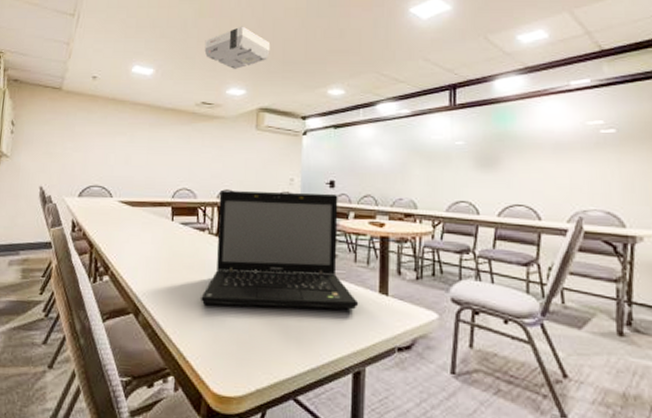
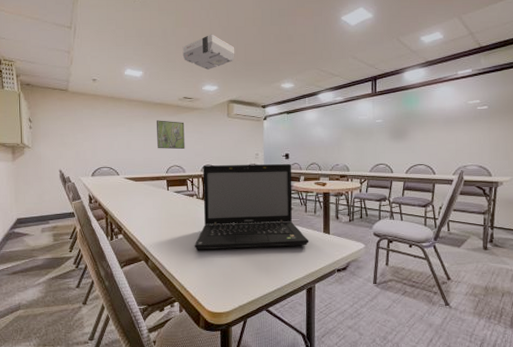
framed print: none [163,129,201,169] -> present [157,120,185,150]

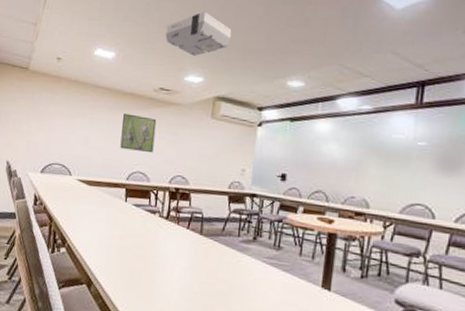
laptop: present [194,163,309,251] -> none [148,176,300,301]

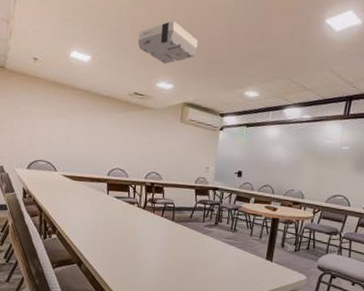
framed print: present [120,113,157,153] -> none [100,115,133,152]

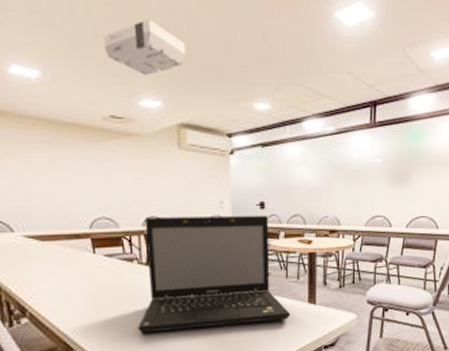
laptop: none [130,172,250,270] -> present [138,214,291,334]

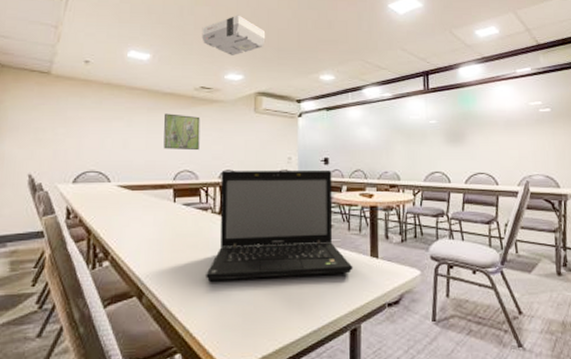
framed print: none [69,149,117,195] -> present [163,113,200,151]

